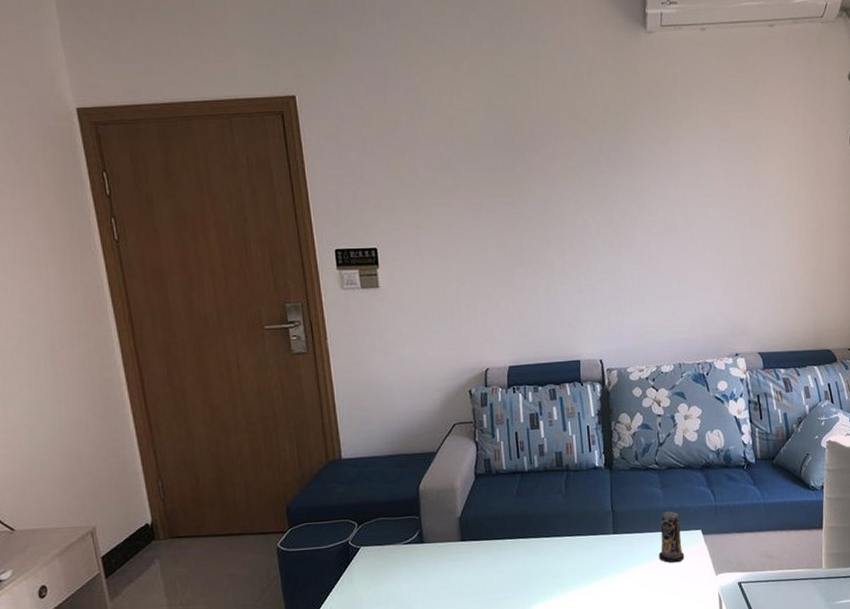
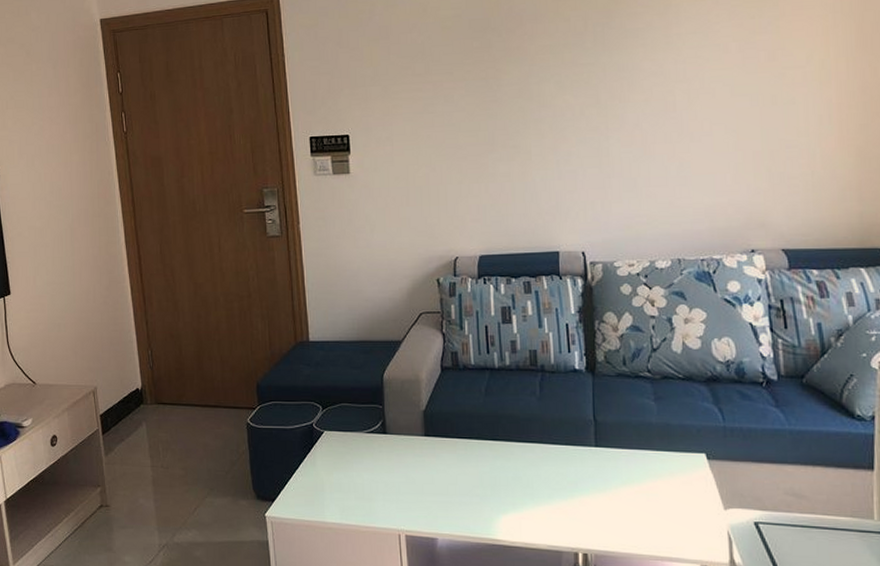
candle: present [658,511,685,563] -> none [650,427,684,489]

